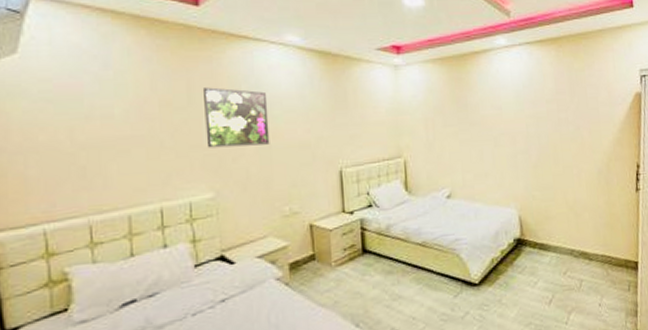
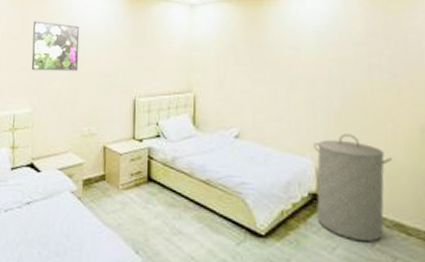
laundry hamper: none [516,182,578,273] -> present [314,133,392,242]

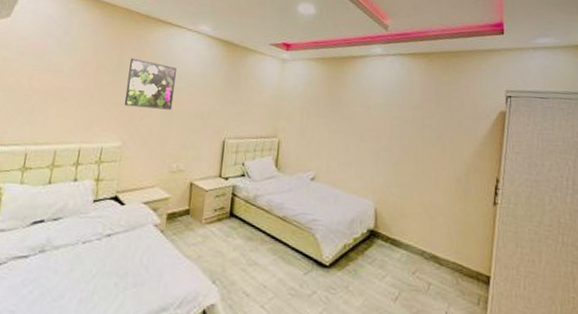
laundry hamper: present [314,133,392,242] -> none [373,180,433,271]

